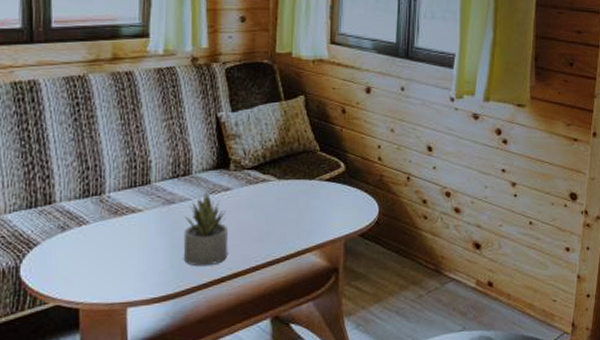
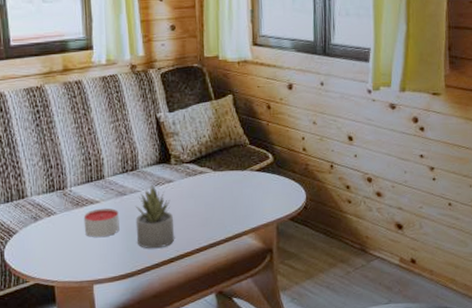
candle: none [121,217,164,252] -> present [83,208,120,238]

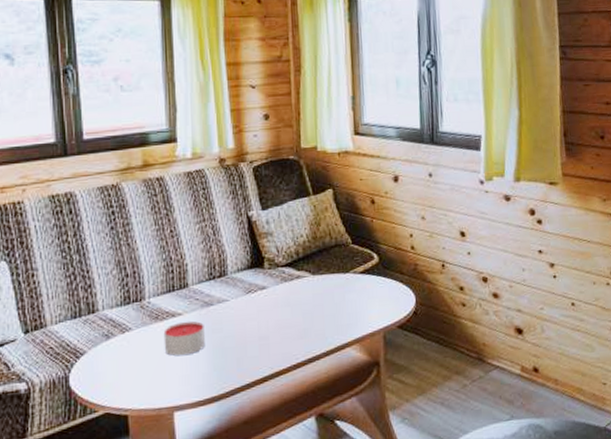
succulent plant: present [135,185,175,249] -> none [223,293,269,367]

